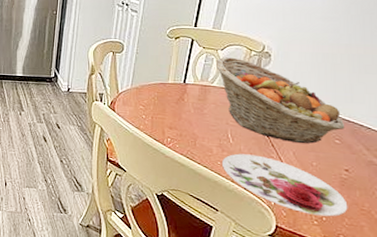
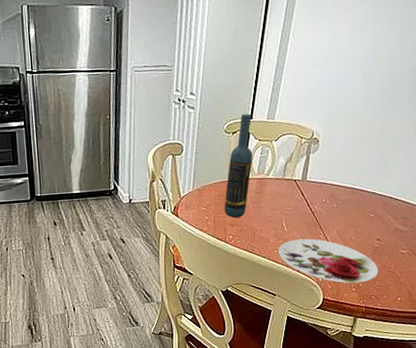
wine bottle: none [163,21,196,121] -> present [224,113,253,218]
fruit basket: present [215,57,346,144] -> none [270,147,379,222]

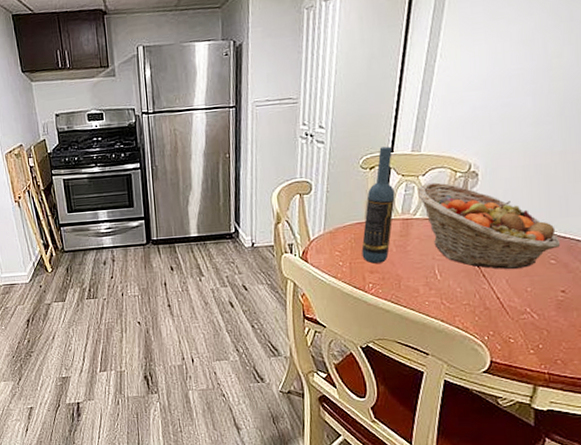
fruit basket: none [270,147,379,222] -> present [416,182,561,270]
plate: present [278,238,379,284] -> none [430,288,565,344]

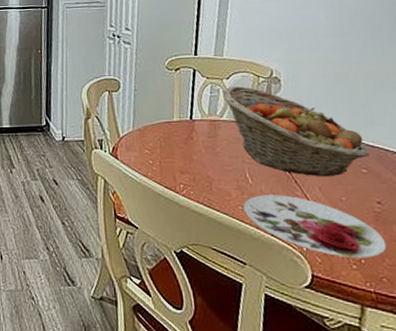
wine bottle: present [361,146,395,264] -> none [171,49,202,164]
plate: none [430,288,565,344] -> present [243,195,387,258]

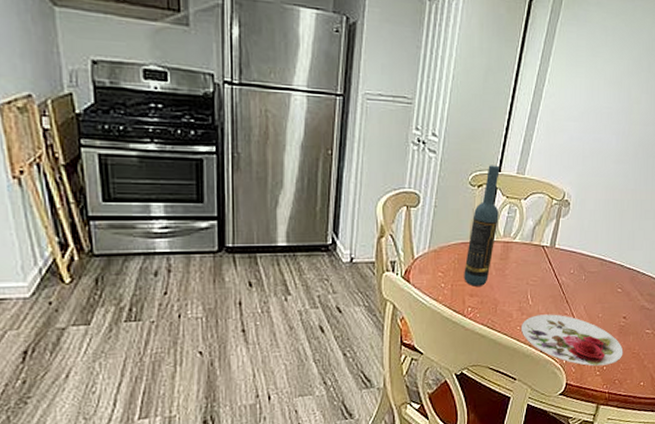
wine bottle: none [171,49,202,164] -> present [464,165,500,286]
fruit basket: present [221,86,371,177] -> none [518,207,627,297]

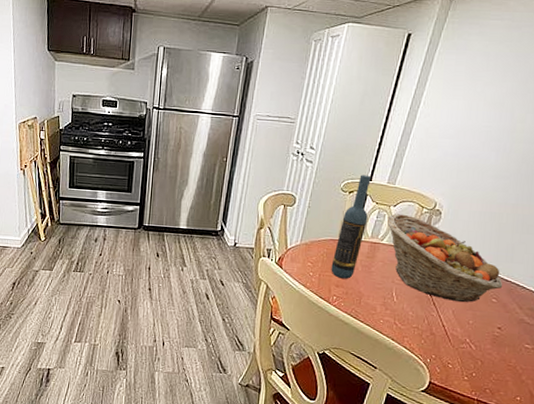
fruit basket: none [518,207,627,297] -> present [386,213,503,303]
plate: present [521,314,623,366] -> none [384,312,497,373]

